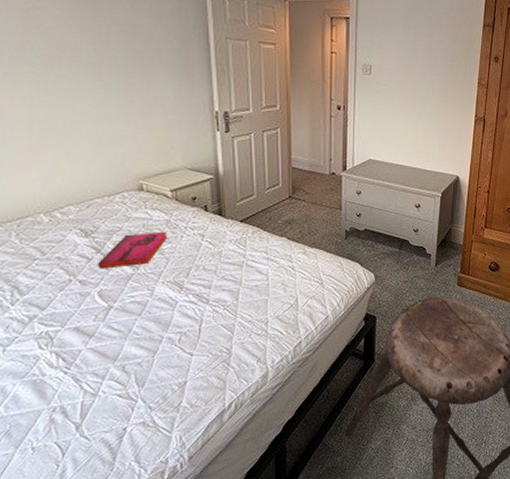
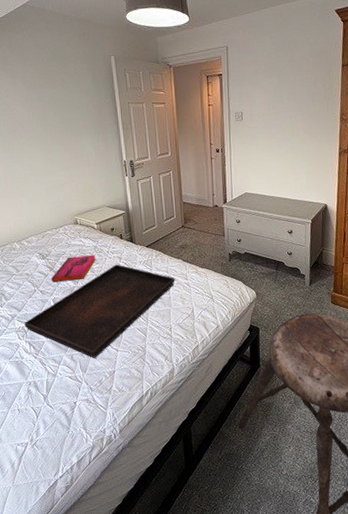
serving tray: none [50,243,276,368] -> present [24,264,175,358]

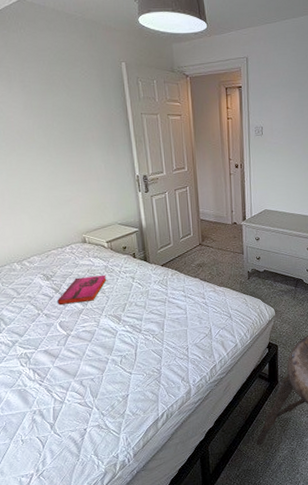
serving tray: present [24,264,175,358] -> none [27,284,192,383]

